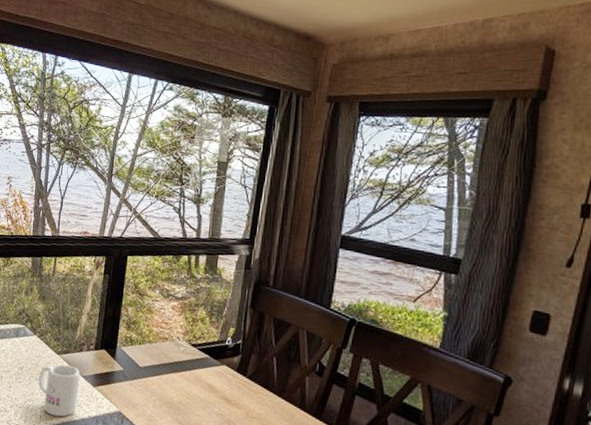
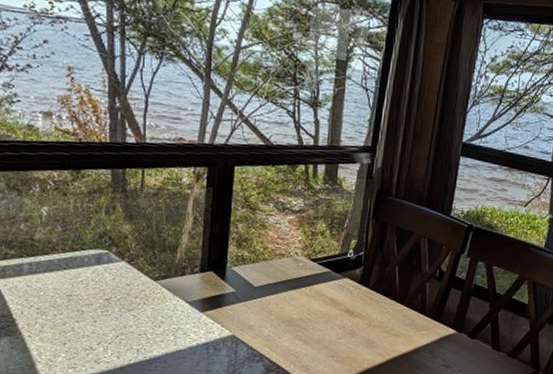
mug: present [38,364,81,417] -> none [132,291,184,348]

